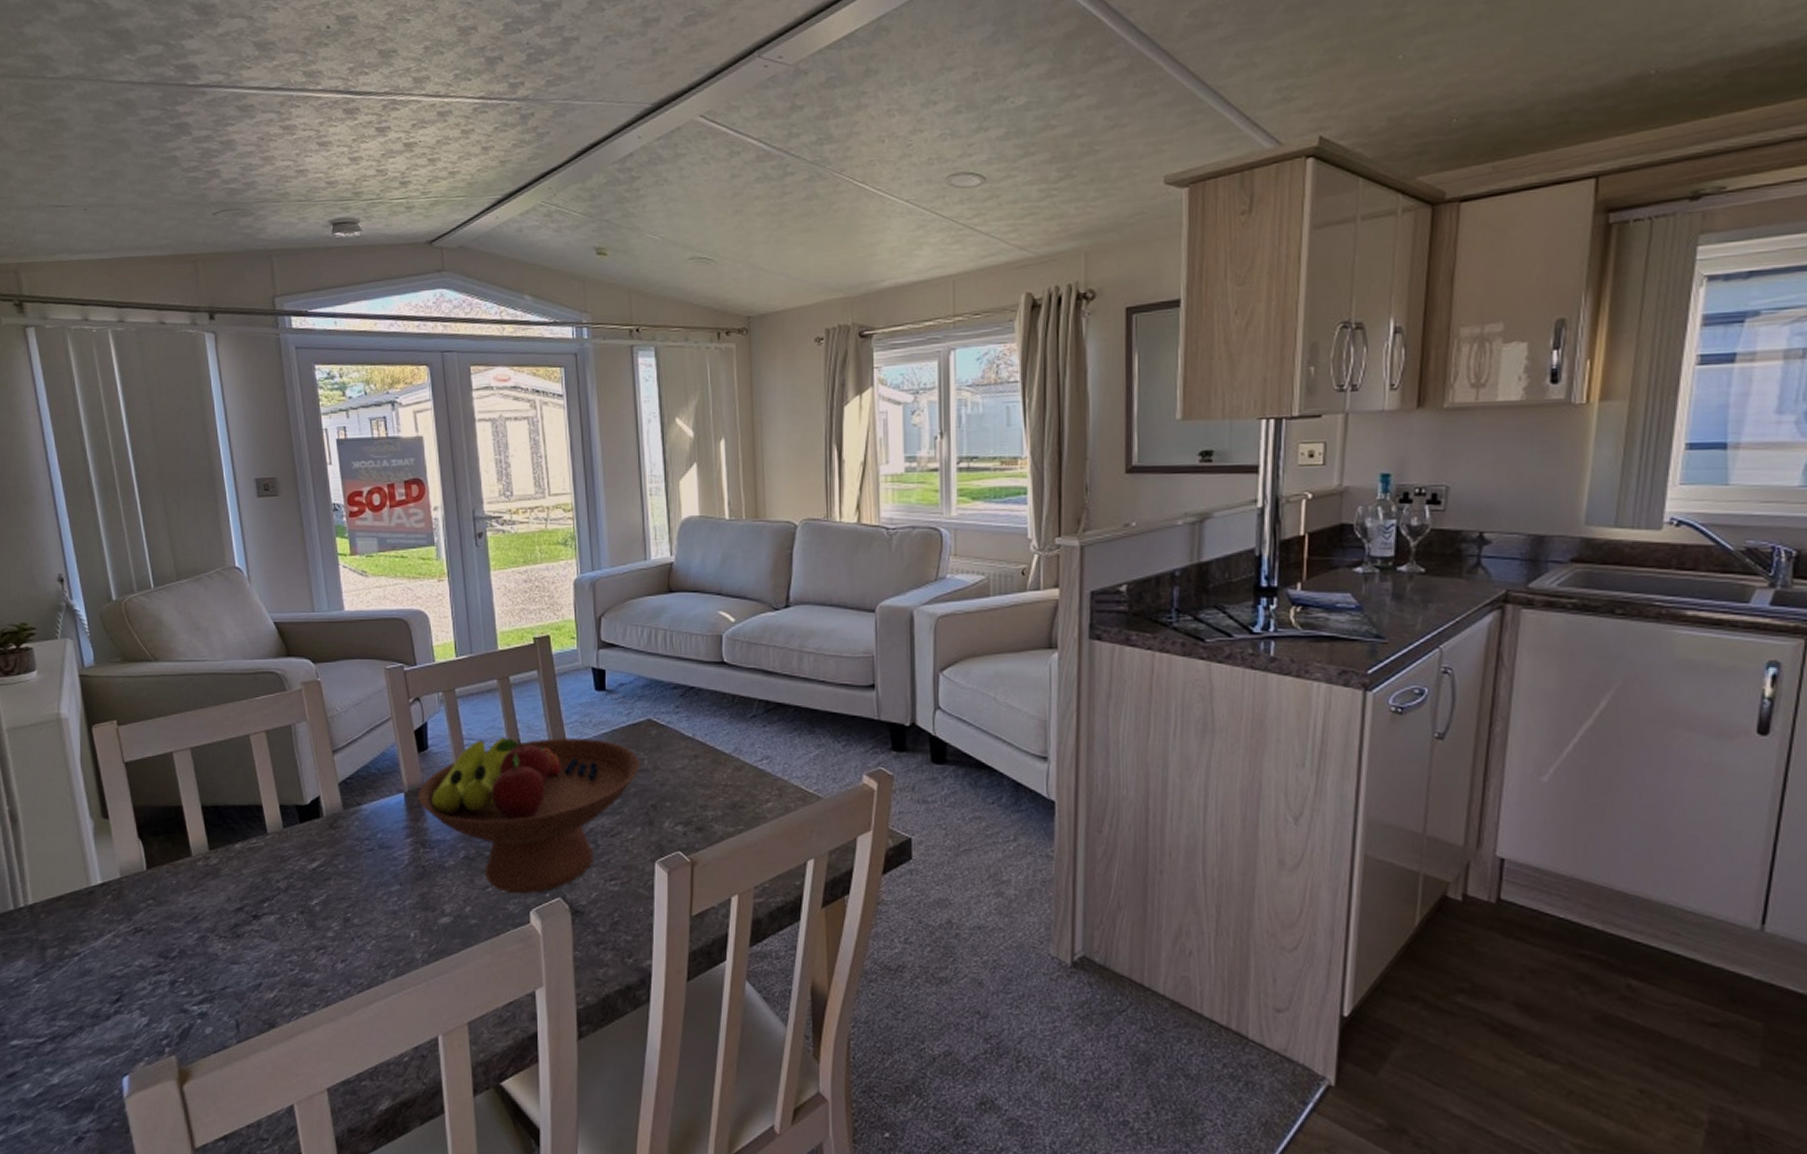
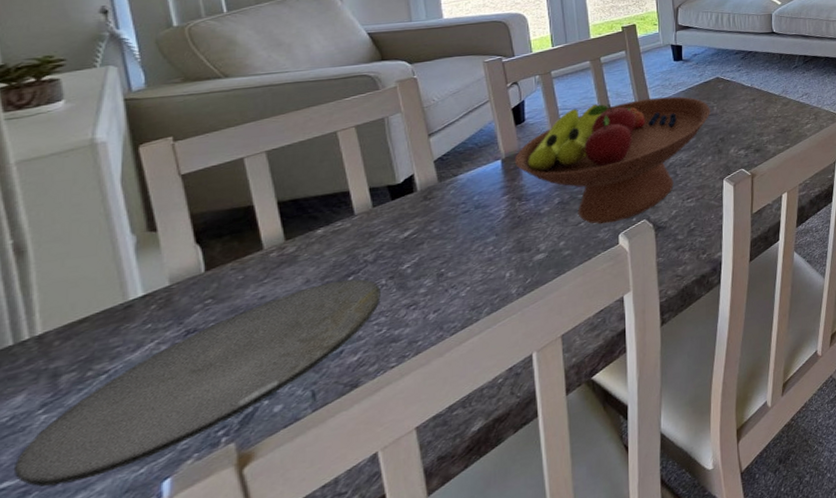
plate: none [20,905,293,1056] -> present [15,279,381,487]

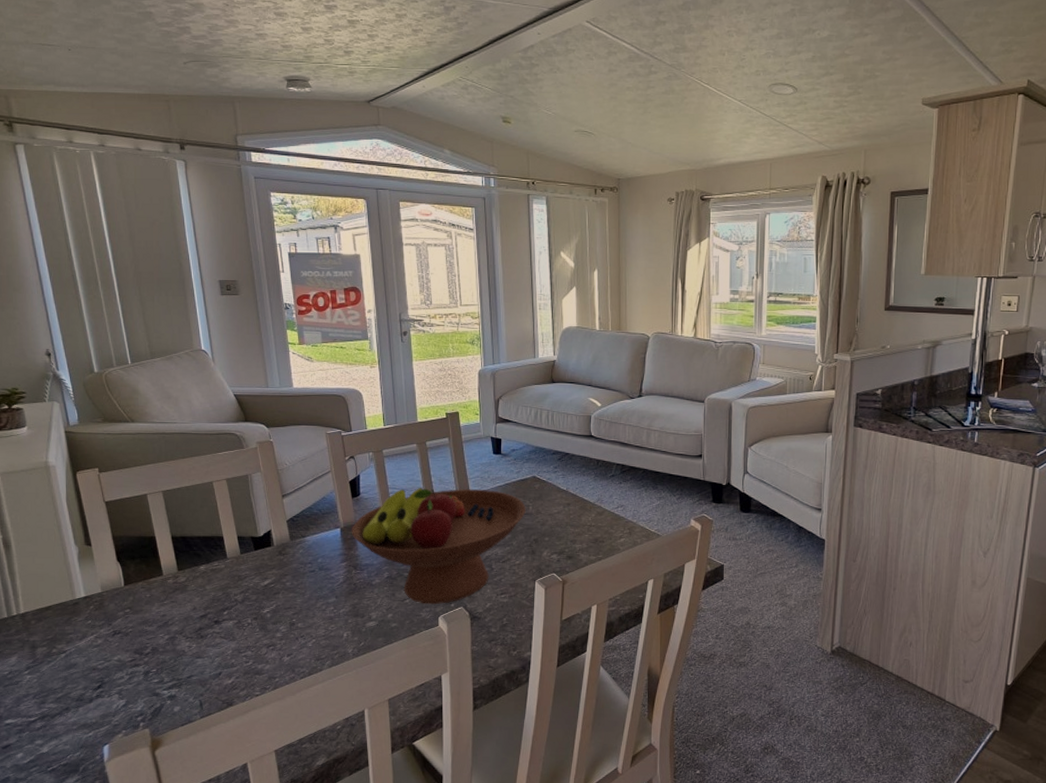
plate: present [15,279,381,487] -> none [14,613,248,731]

